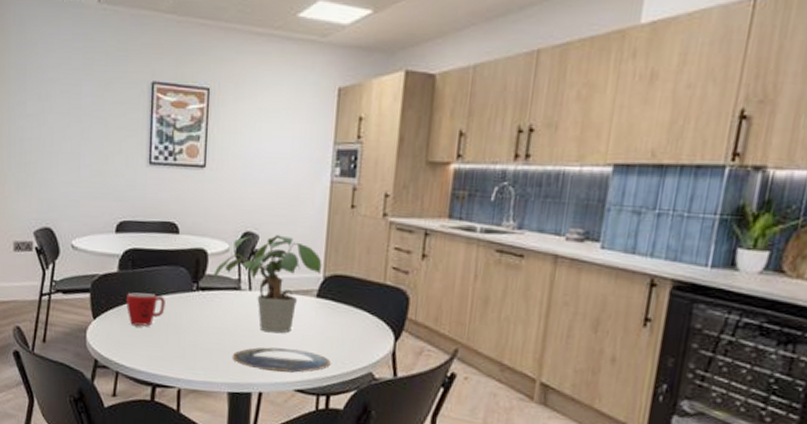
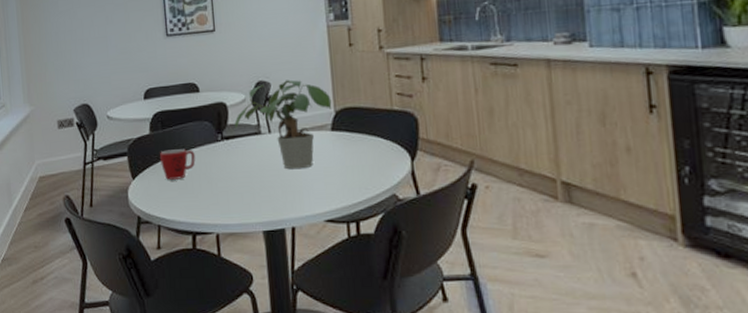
plate: present [232,347,331,373] -> none [262,181,355,206]

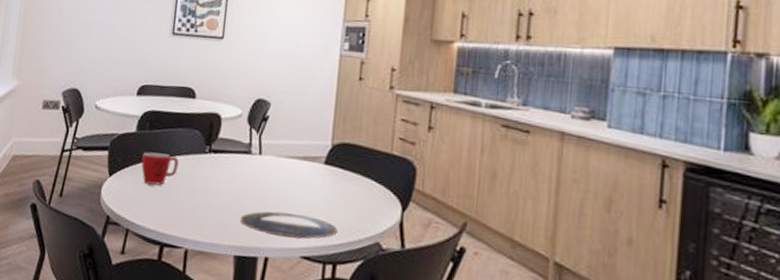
potted plant: present [234,79,332,170] -> none [225,102,331,199]
plate: none [262,181,355,206] -> present [240,211,338,239]

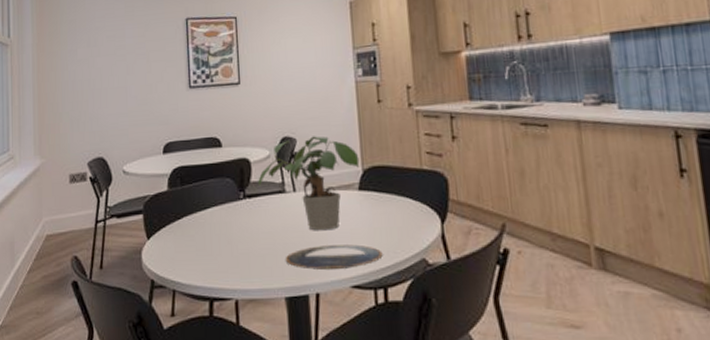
mug: present [141,152,179,185] -> none [178,207,215,240]
potted plant: none [225,102,331,199] -> present [258,136,360,231]

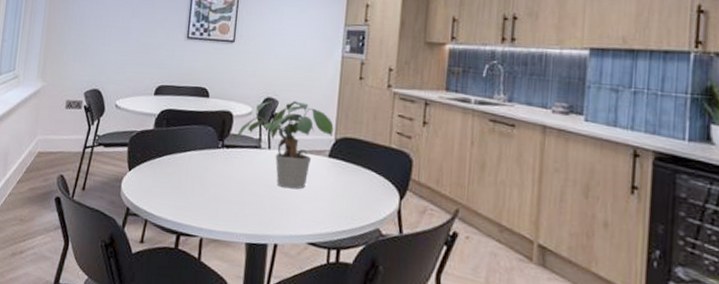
plate: present [285,244,383,271] -> none [251,201,341,227]

